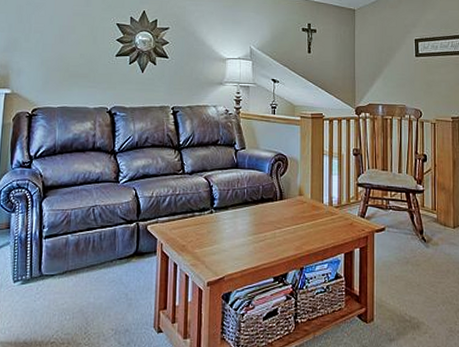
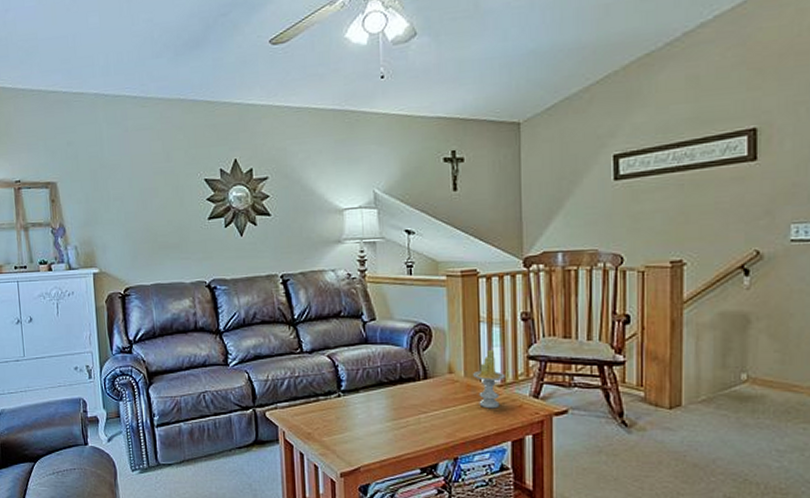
candle: none [317,177,341,226] -> present [473,349,506,409]

